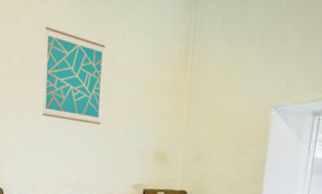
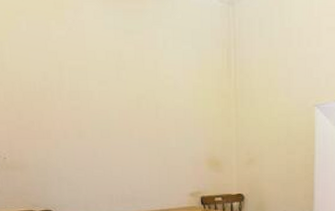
wall art: present [42,26,105,125] -> none [80,38,151,136]

